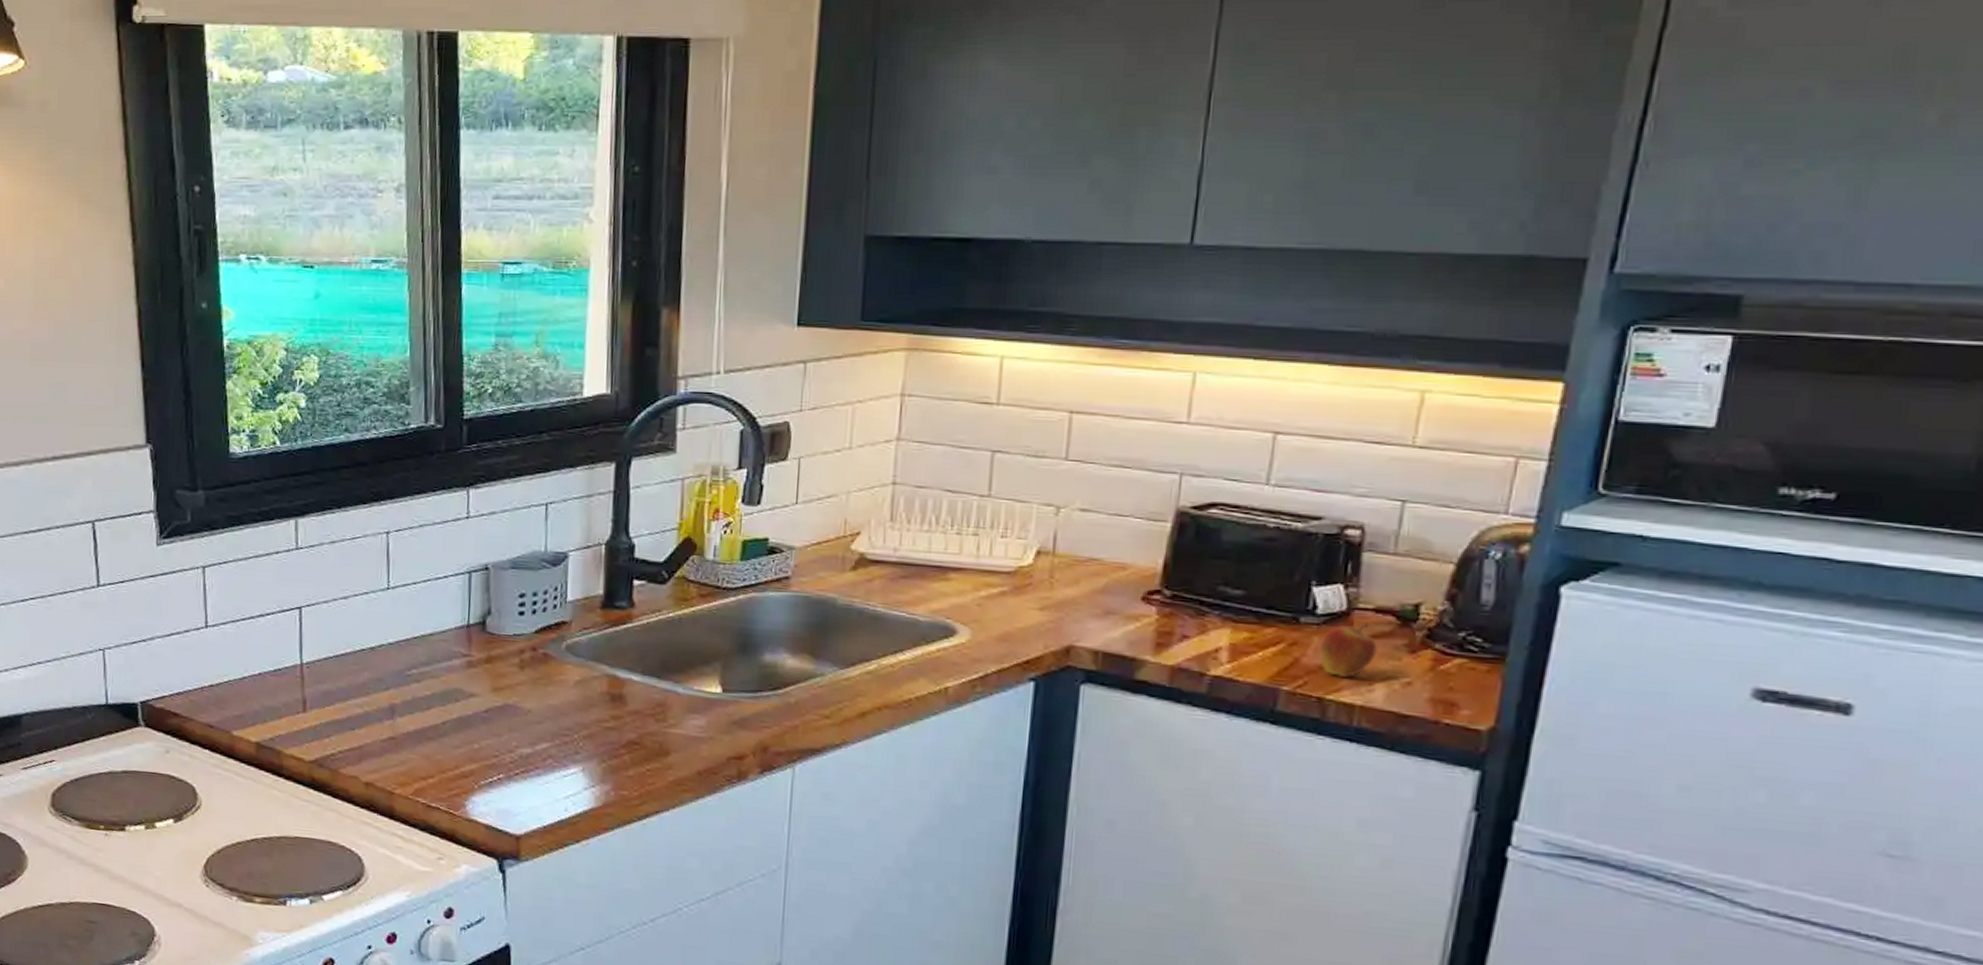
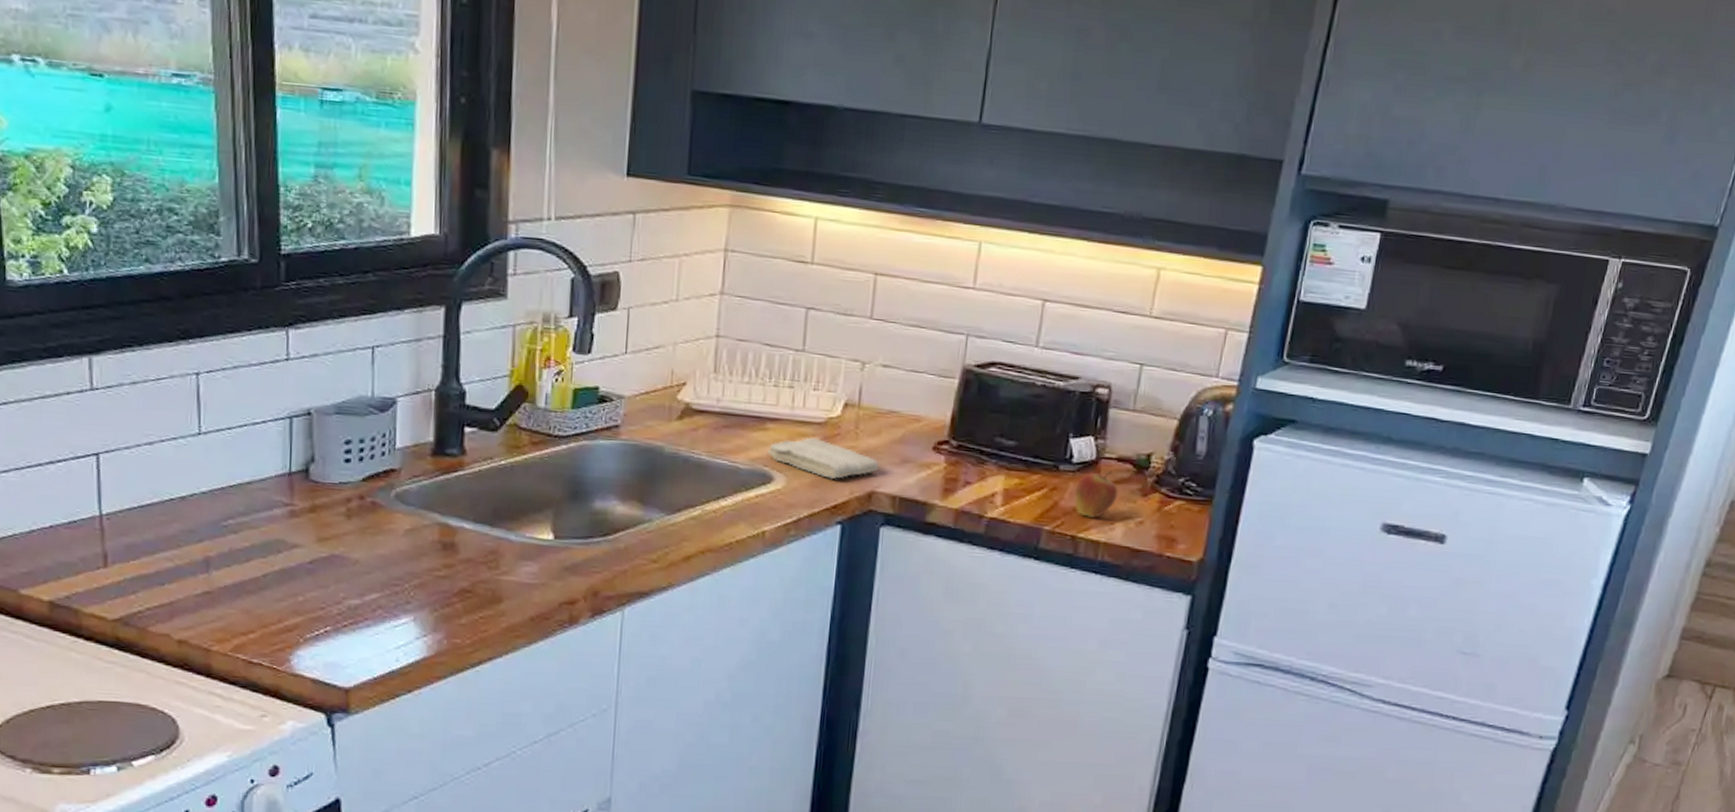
washcloth: none [949,587,1079,633] -> present [767,437,880,480]

